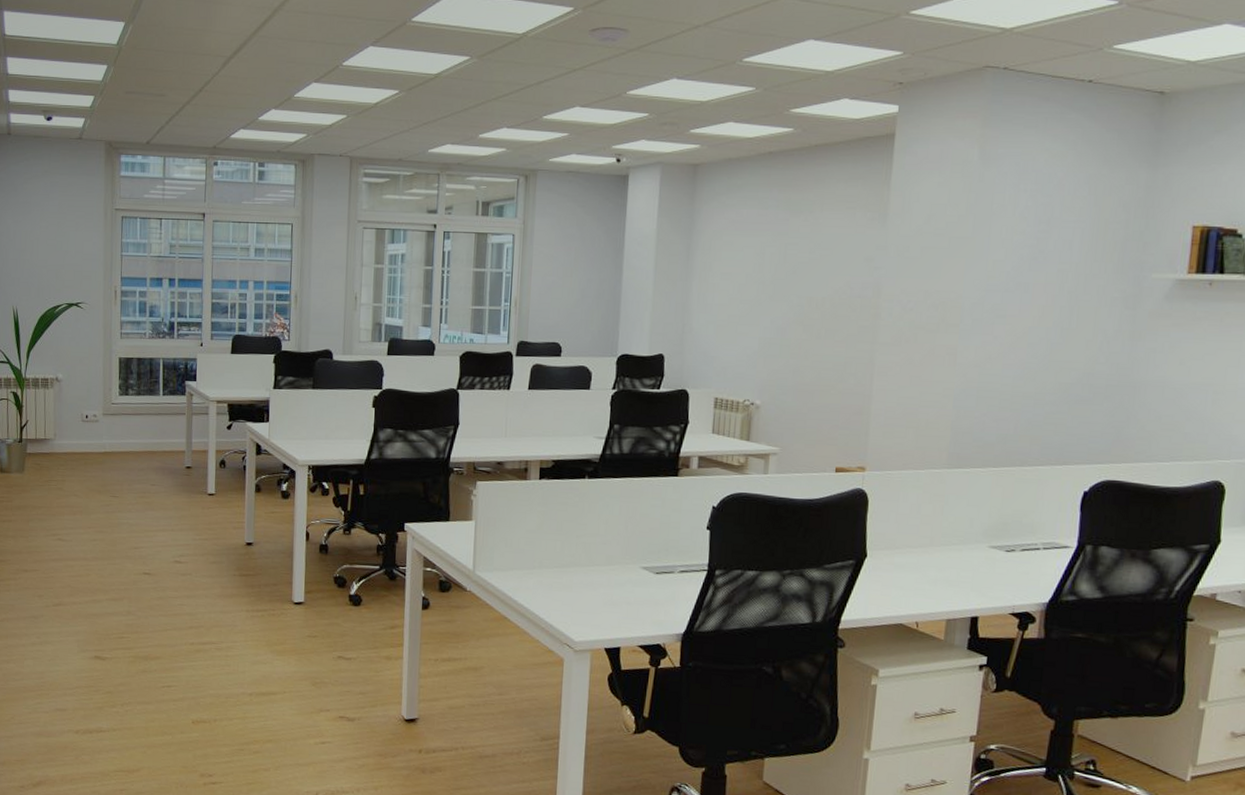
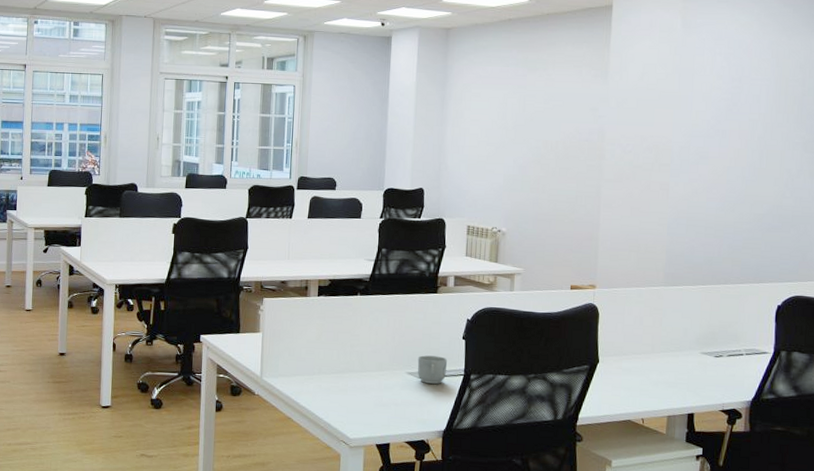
mug: none [653,547,689,581] -> present [417,355,448,384]

